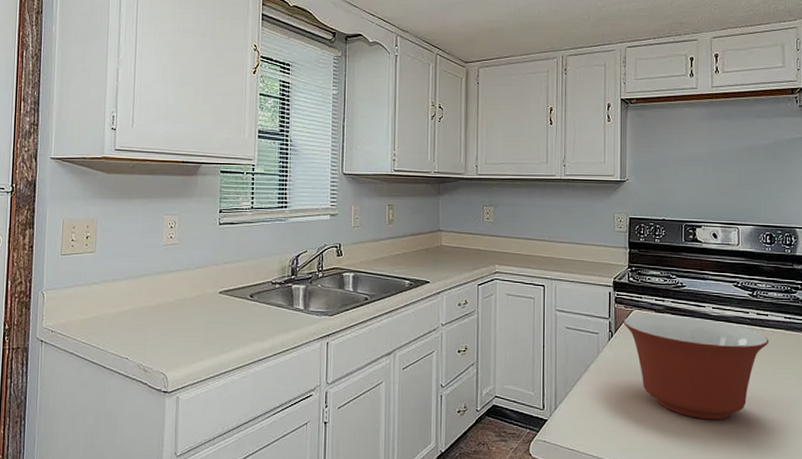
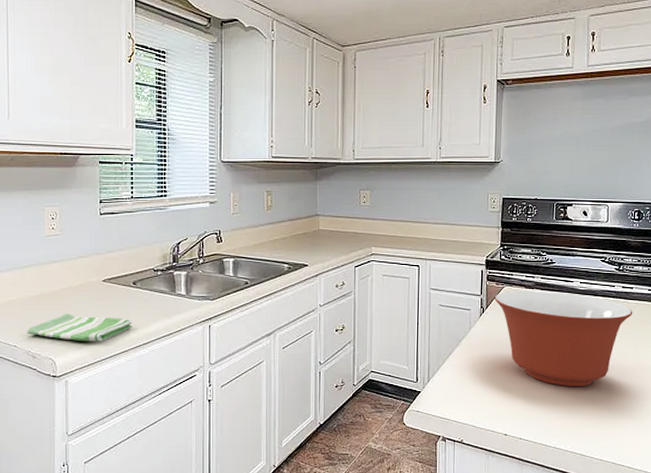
dish towel: none [139,325,249,357] -> present [27,313,133,342]

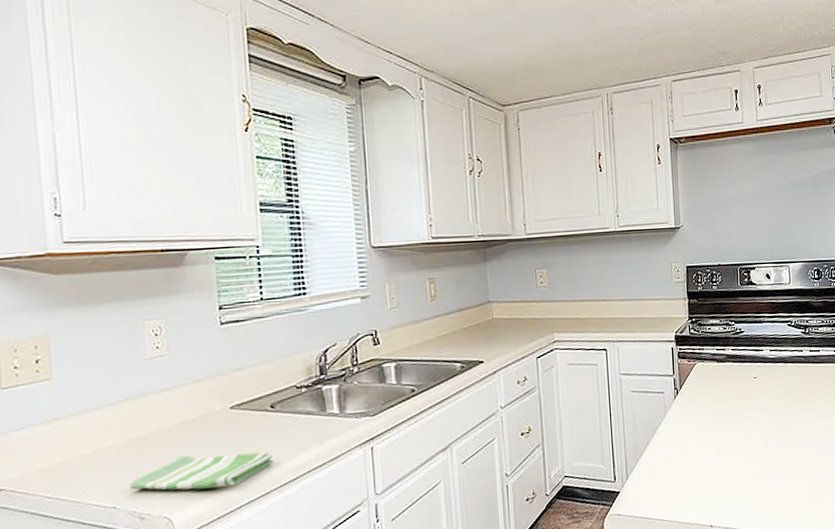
mixing bowl: present [494,290,633,387] -> none [687,362,822,464]

